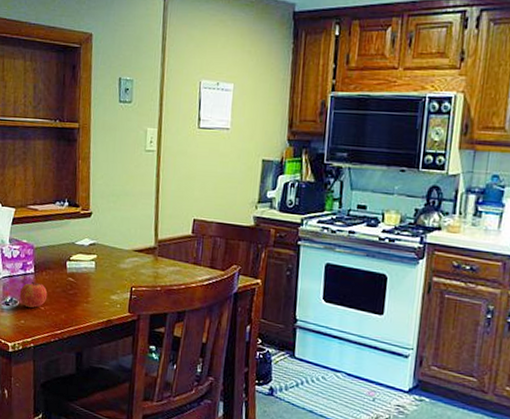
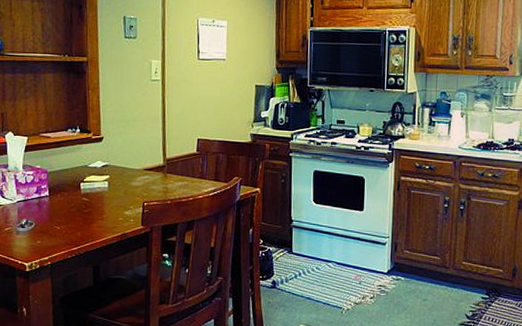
fruit: present [19,281,48,308] -> none [35,203,63,228]

